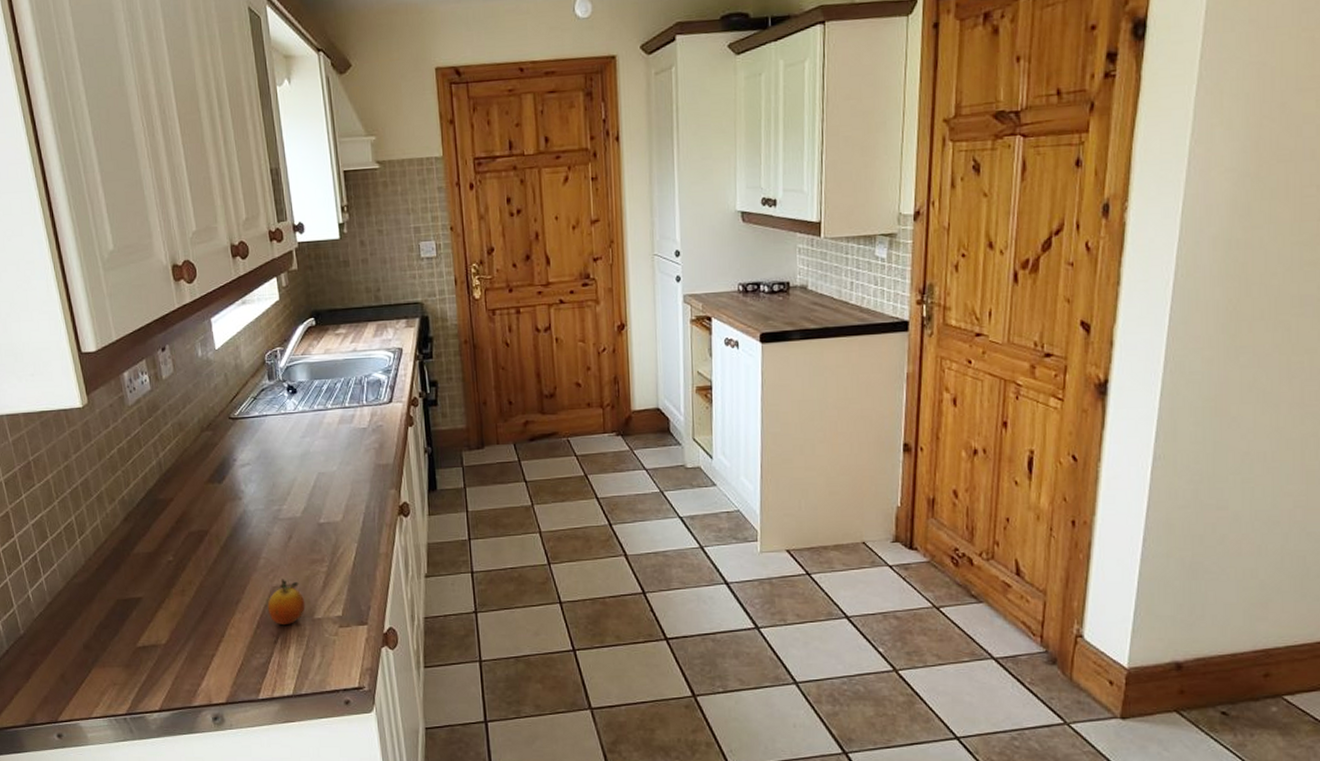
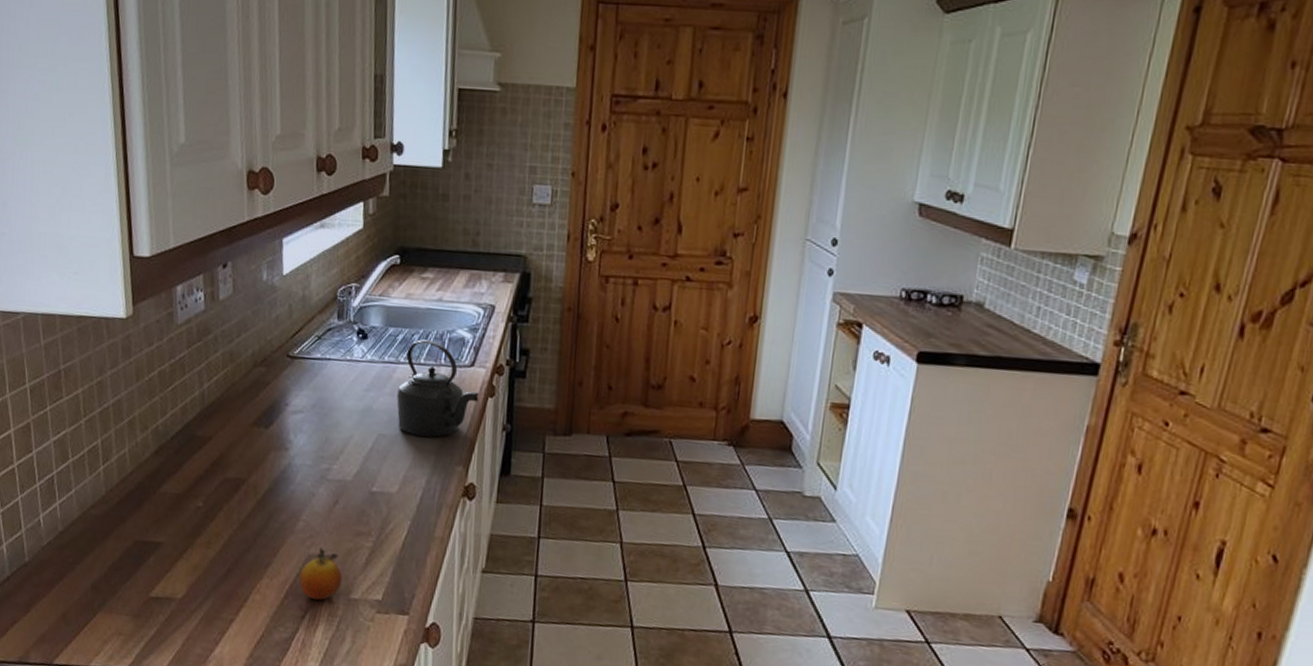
kettle: none [329,386,401,469] -> present [396,339,480,438]

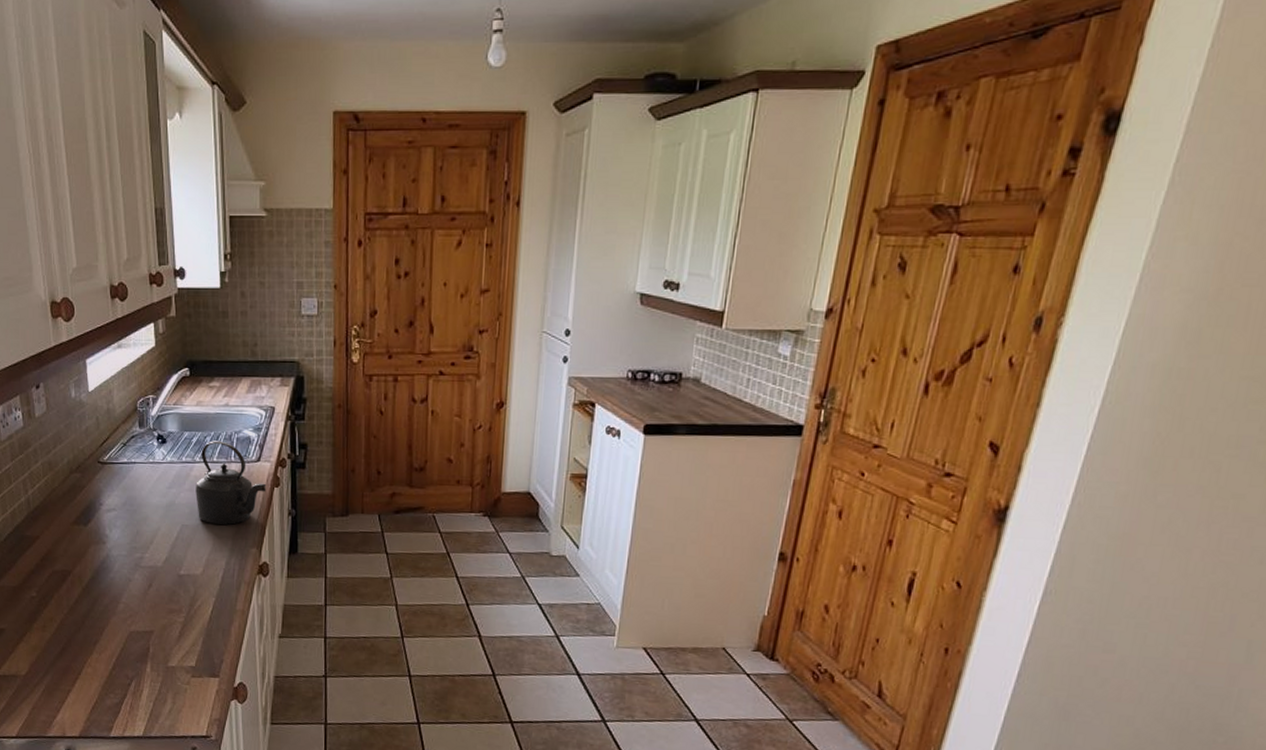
fruit: present [299,547,343,600] -> none [124,625,160,670]

